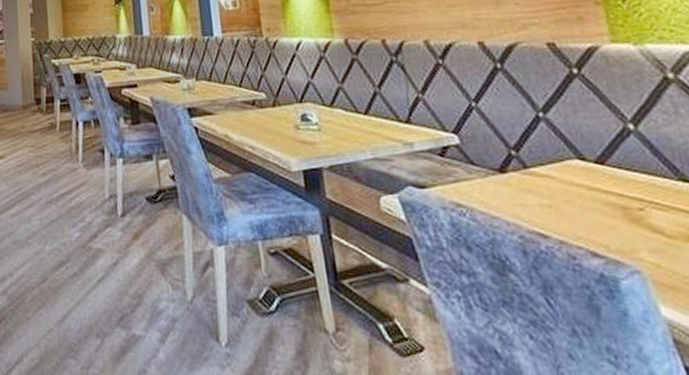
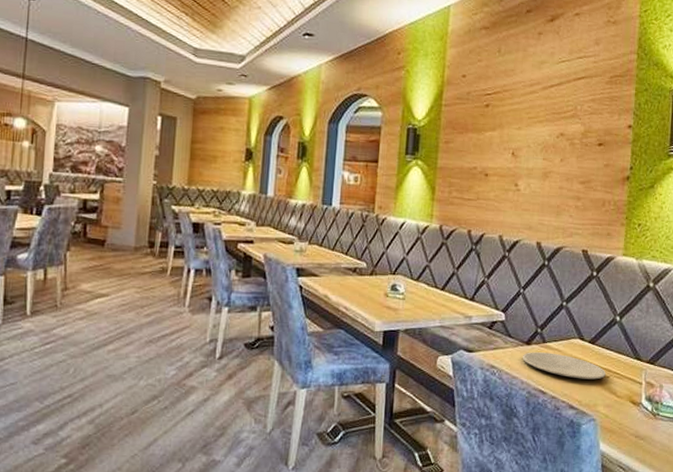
plate: none [498,181,637,215] -> present [522,352,606,380]

